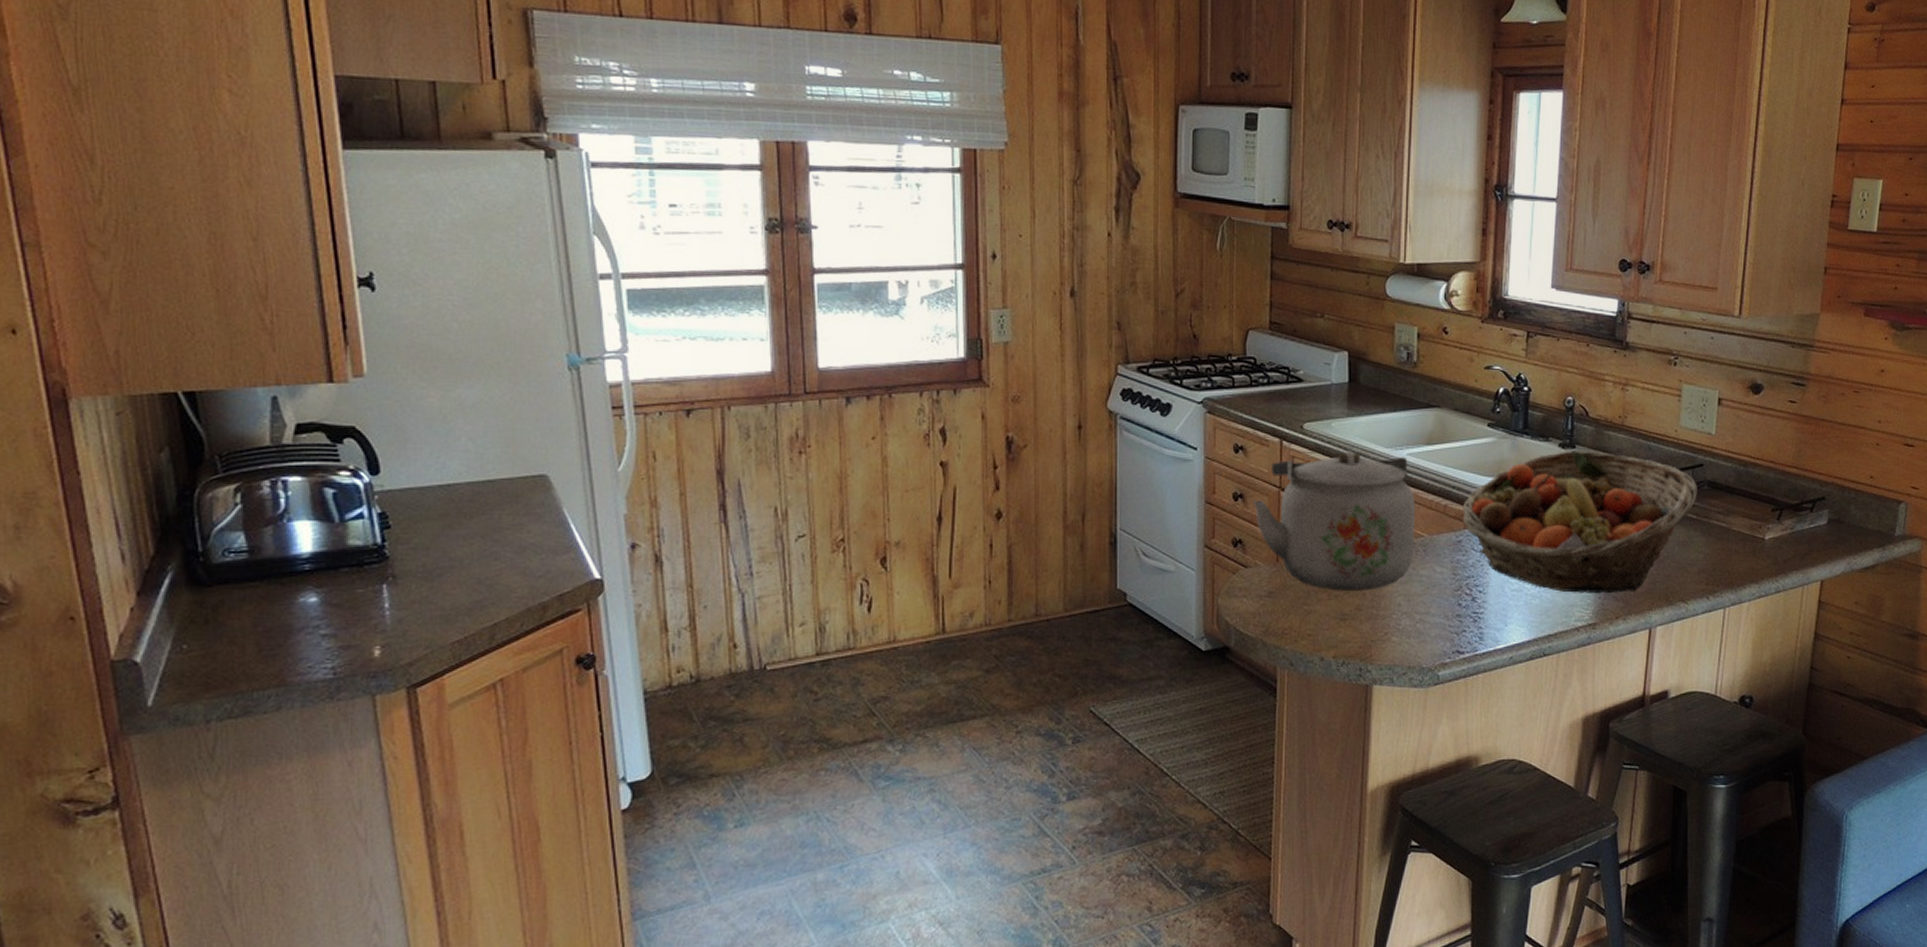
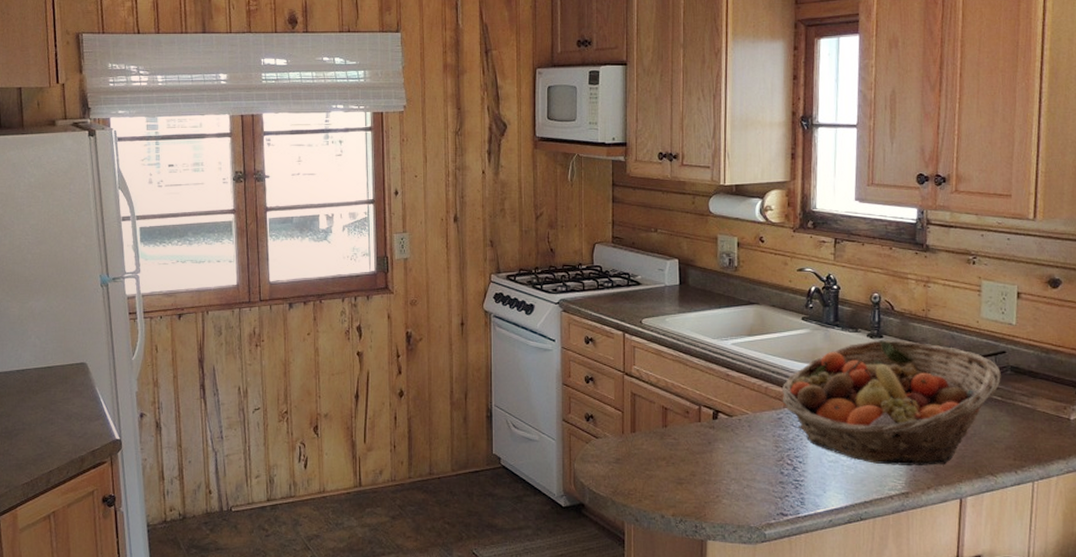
kettle: present [1253,451,1416,591] -> none [602,341,741,459]

